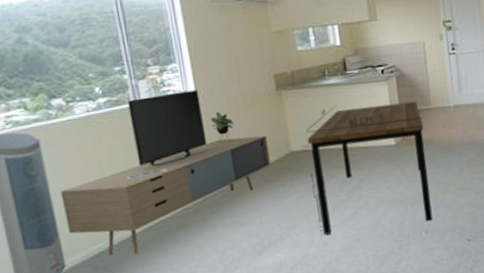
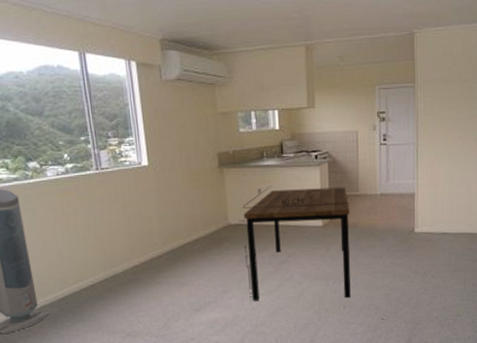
media console: present [60,90,271,256] -> none [34,162,211,301]

